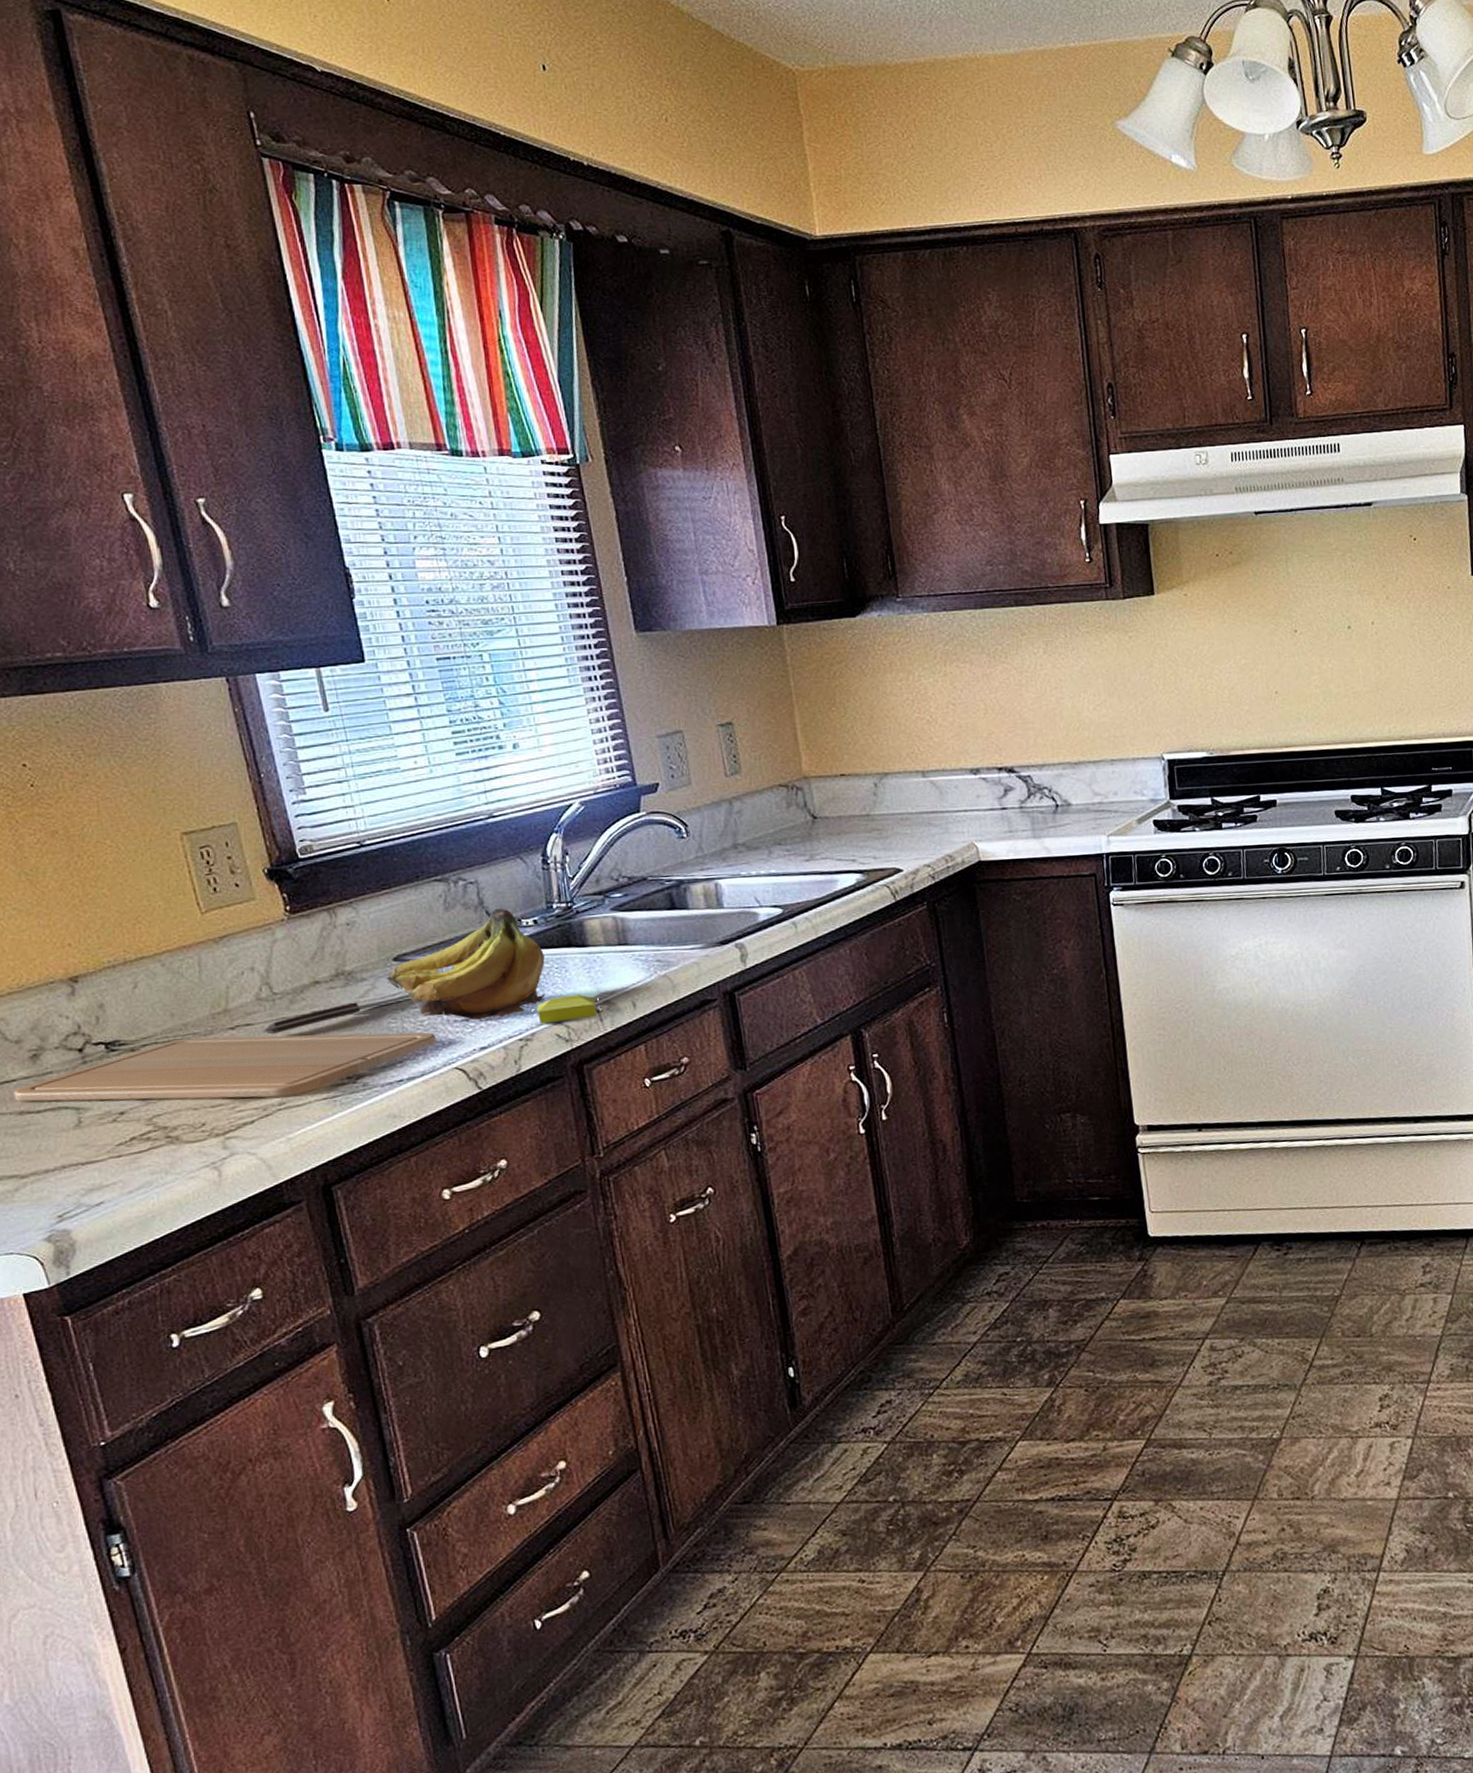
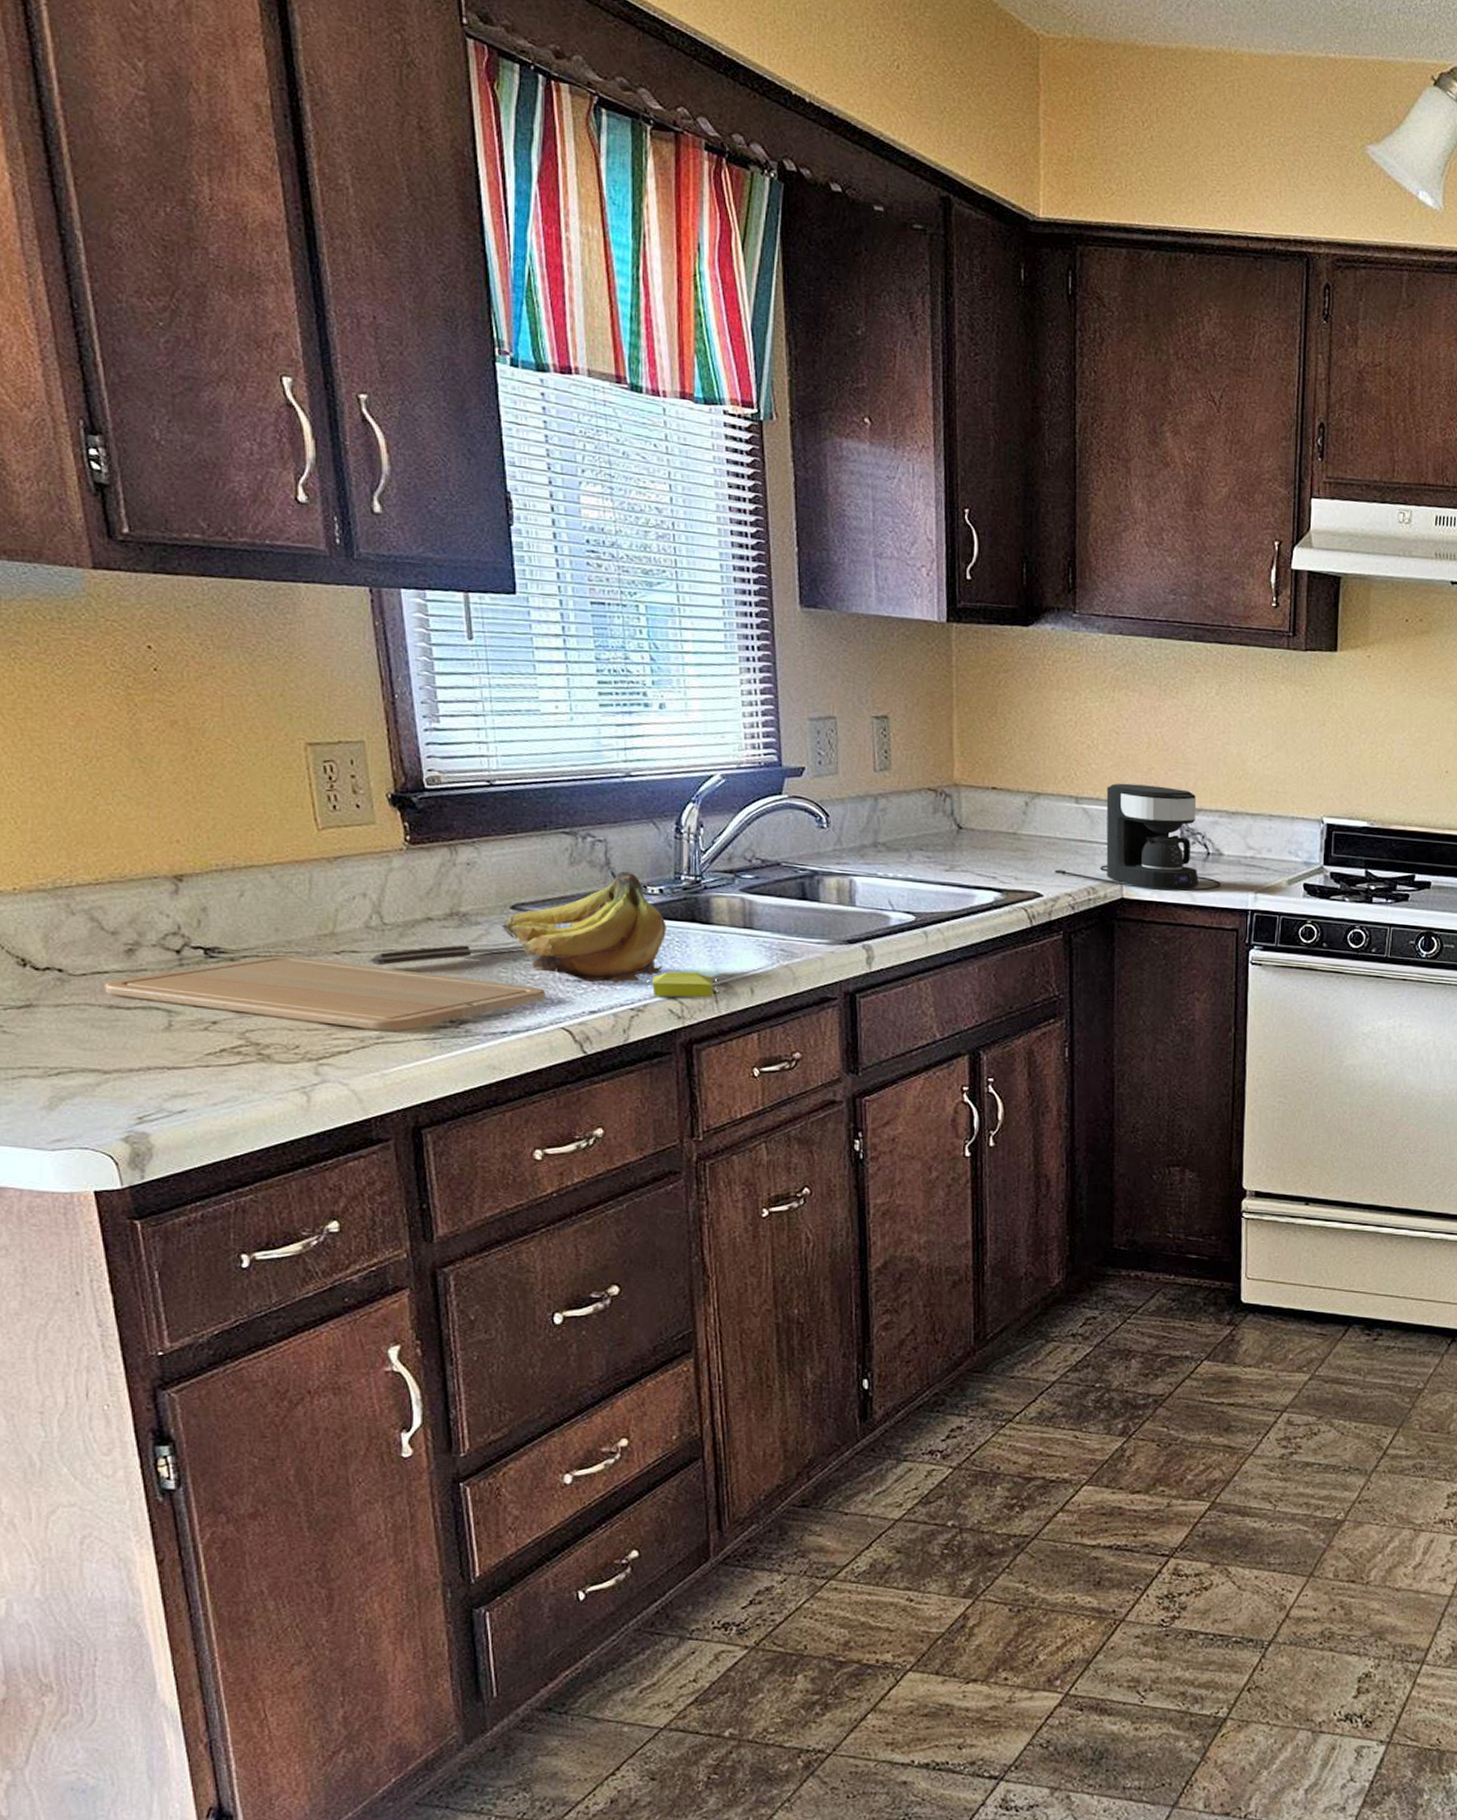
coffee maker: none [909,748,1073,850] -> present [1052,783,1220,892]

